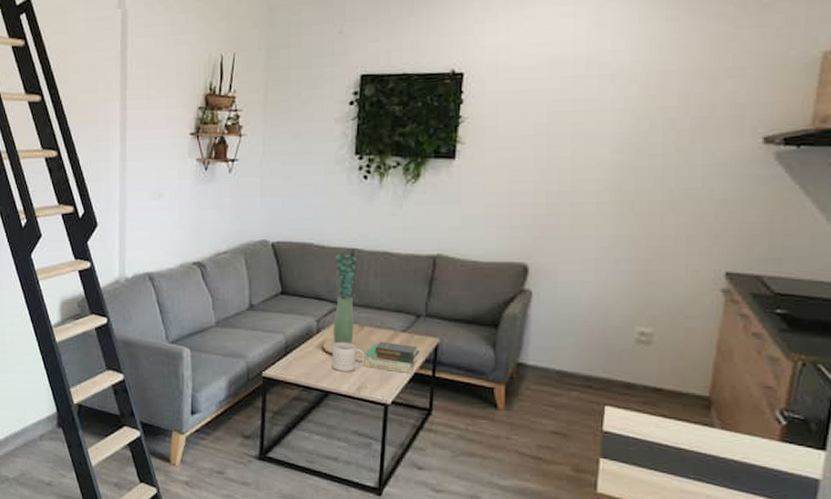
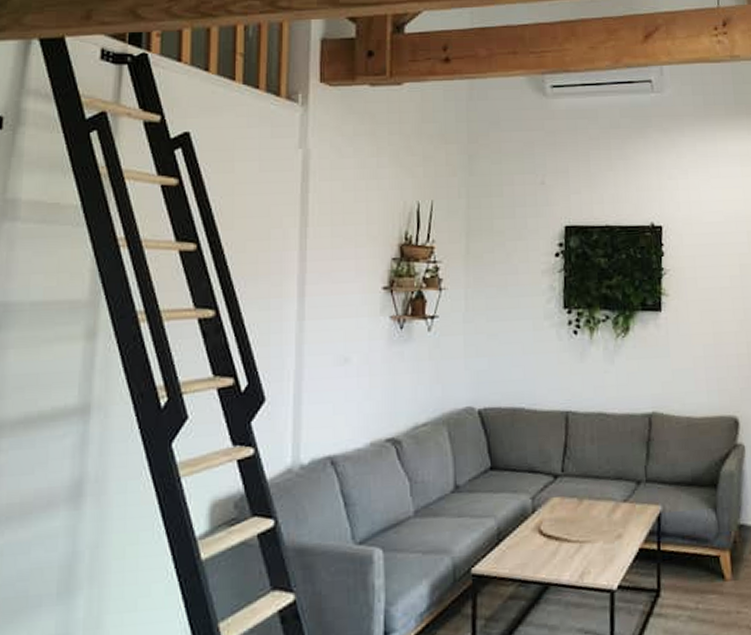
mug: present [331,342,365,372] -> none [549,520,586,557]
vase: present [334,249,356,344] -> none [548,412,573,524]
books: present [364,341,421,373] -> none [585,515,644,550]

